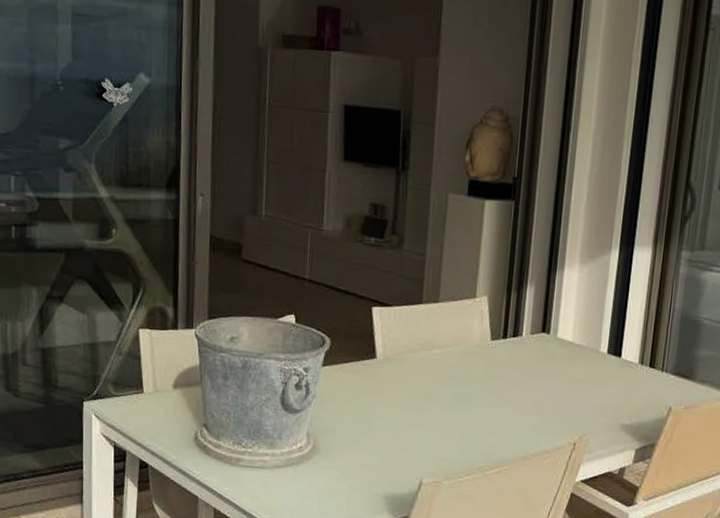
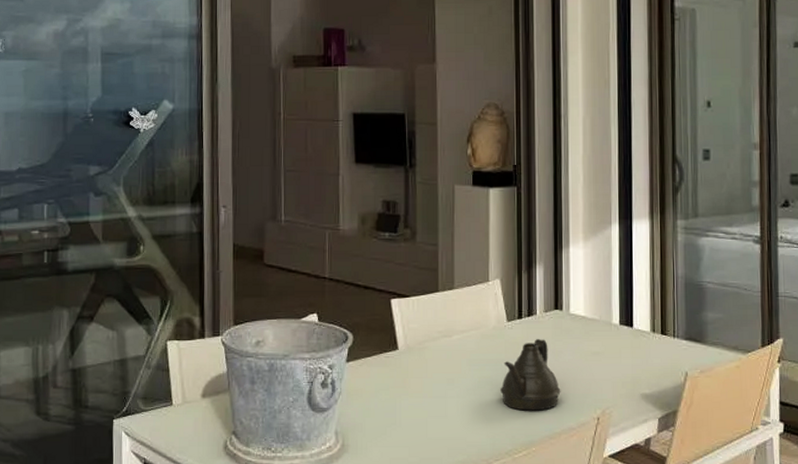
teapot: none [477,360,540,432] -> present [500,339,561,411]

